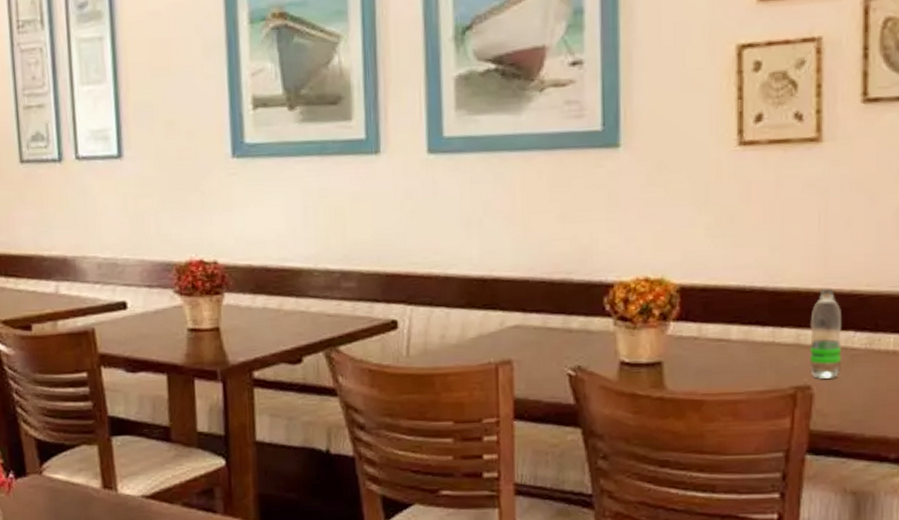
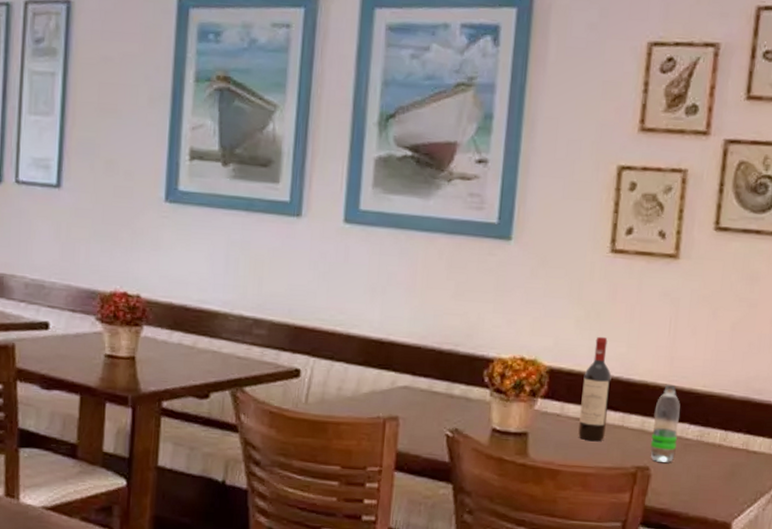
wine bottle: none [721,242,755,364] -> present [578,336,612,442]

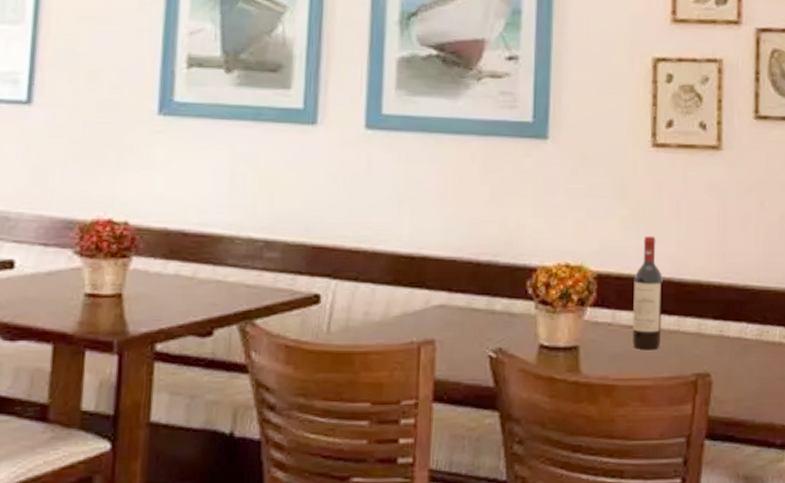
bottle: present [650,384,681,463] -> none [709,282,737,367]

